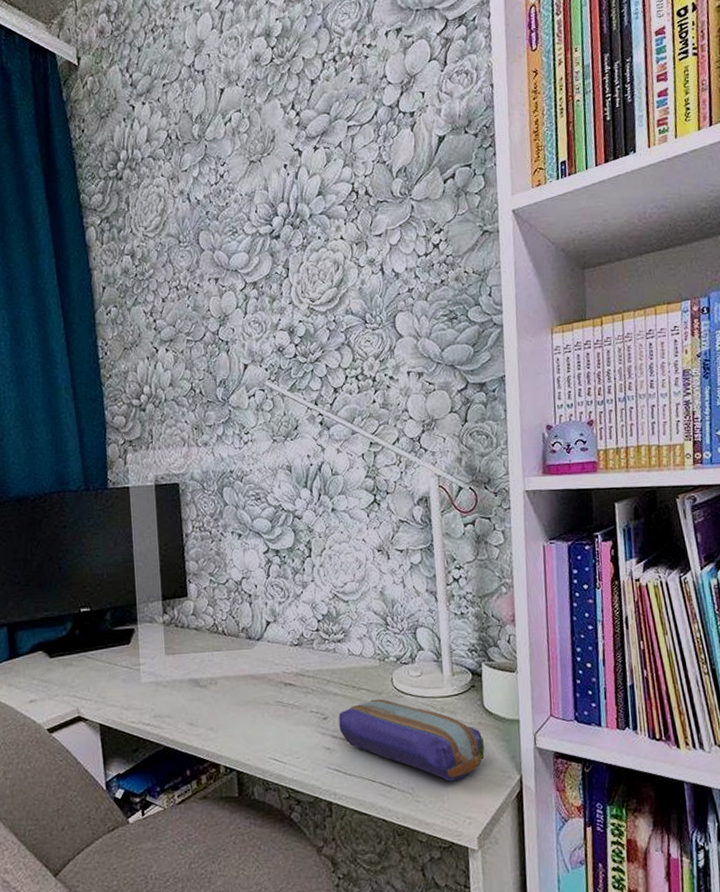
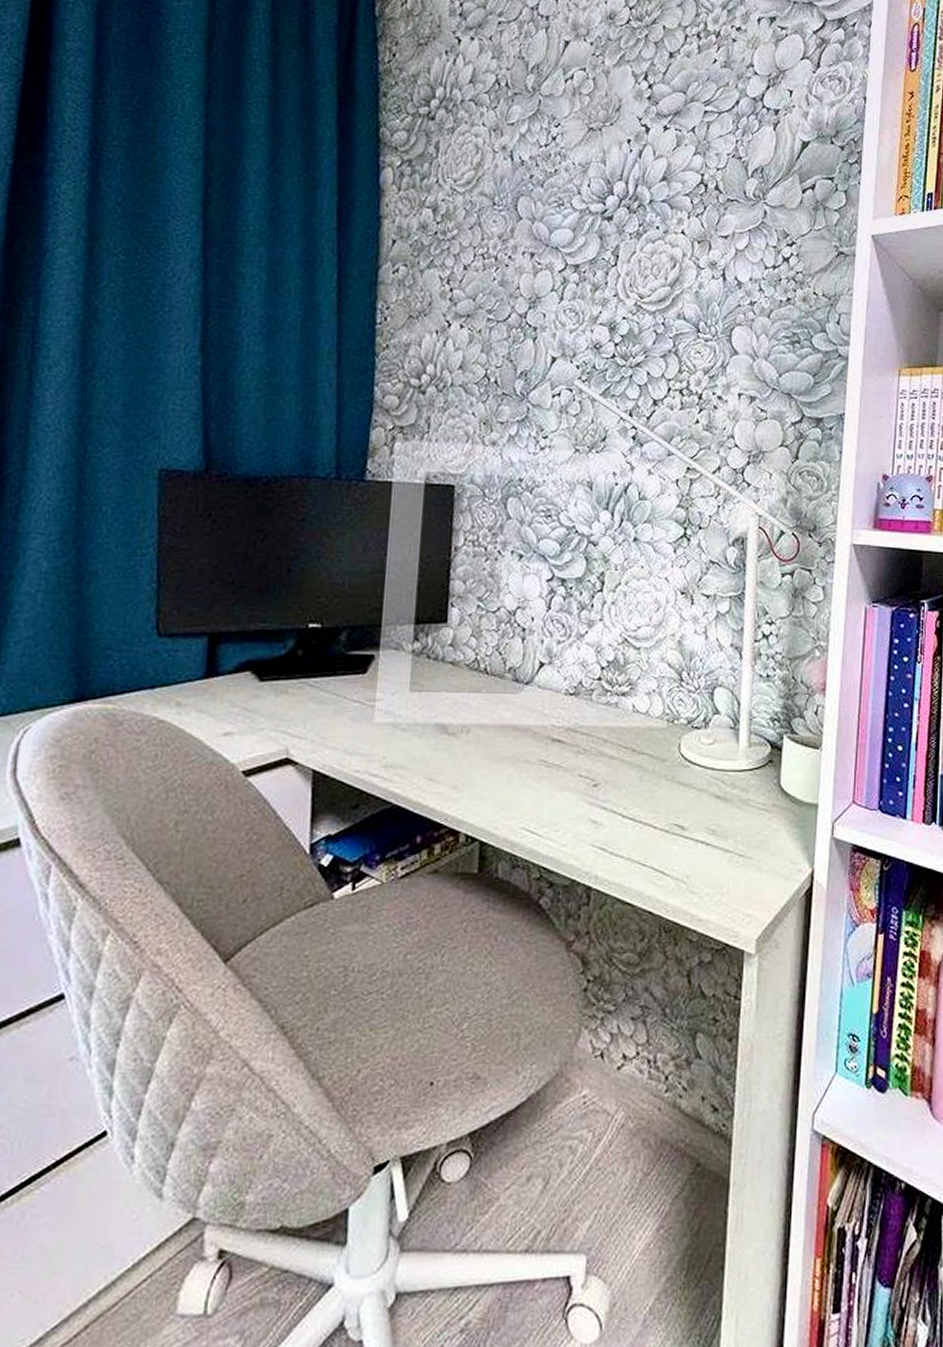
pencil case: present [338,699,485,782] -> none [611,767,777,872]

